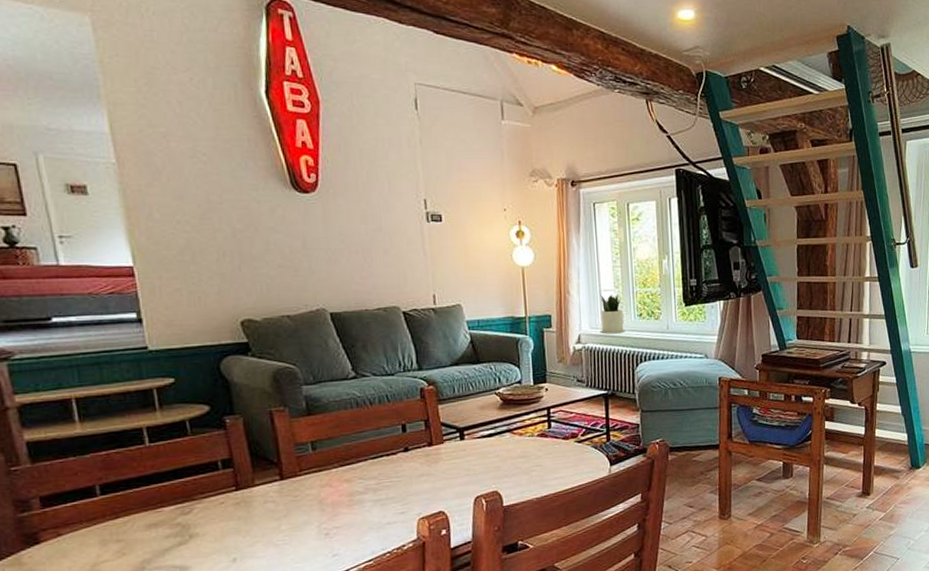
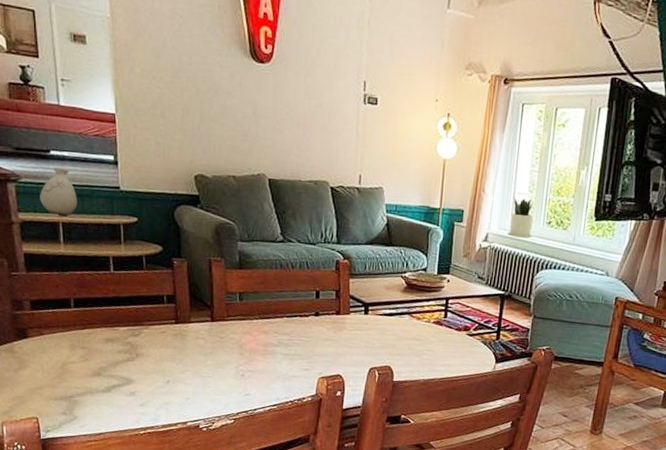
vase: none [42,335,94,390] -> present [40,167,77,216]

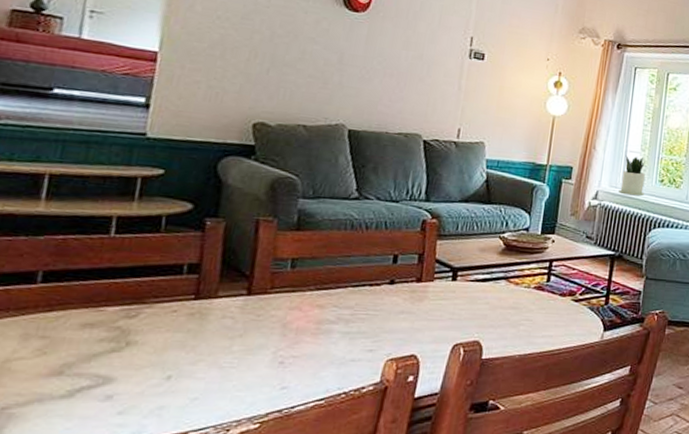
vase: present [40,167,77,216] -> none [22,108,81,166]

